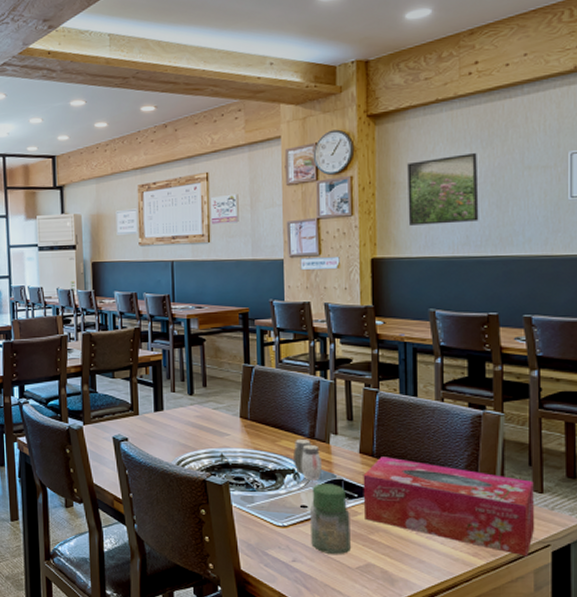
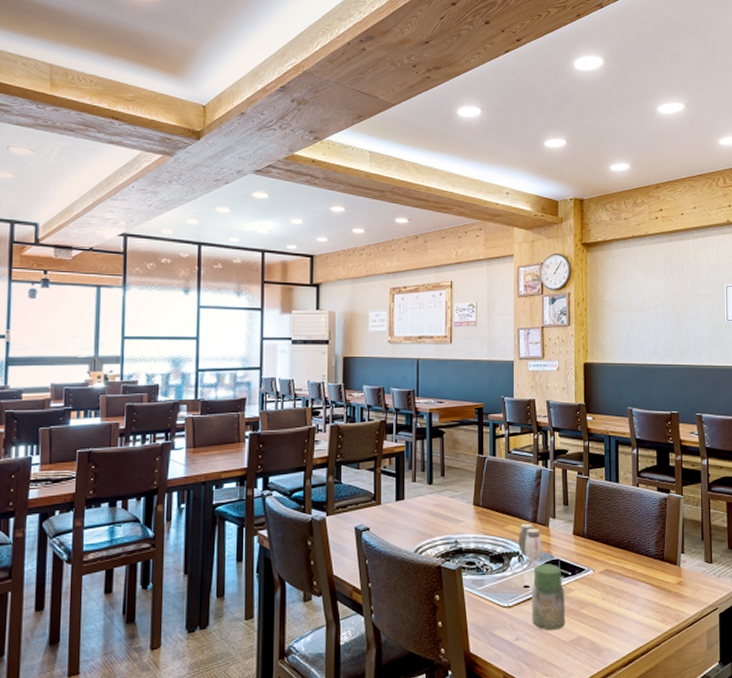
tissue box: present [363,457,535,557] -> none [576,537,707,620]
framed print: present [407,153,479,226] -> none [612,281,664,337]

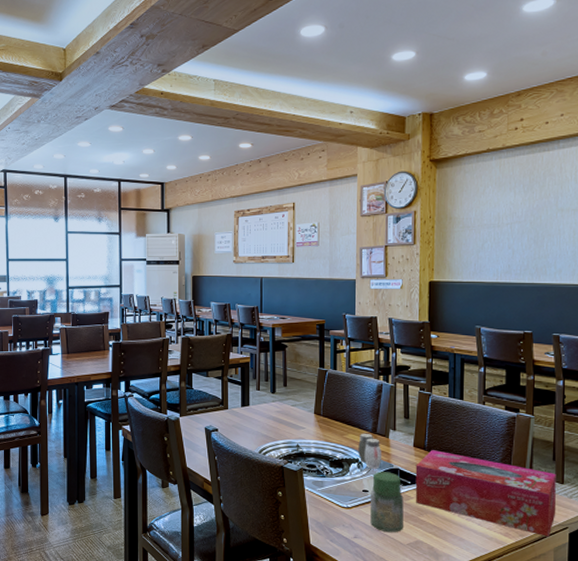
tissue box: none [576,537,707,620] -> present [415,450,557,537]

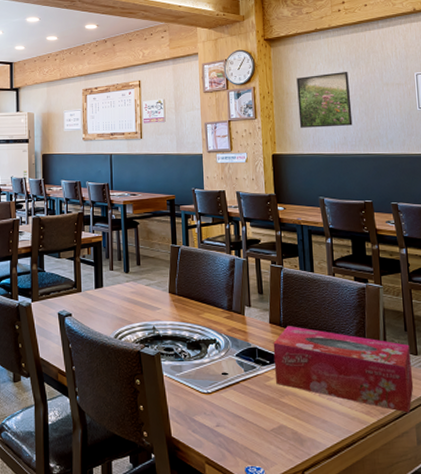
salt and pepper shaker: present [358,433,381,469] -> none [215,311,239,349]
jar: present [370,471,404,533] -> none [229,352,266,419]
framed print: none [461,196,520,255] -> present [296,72,353,128]

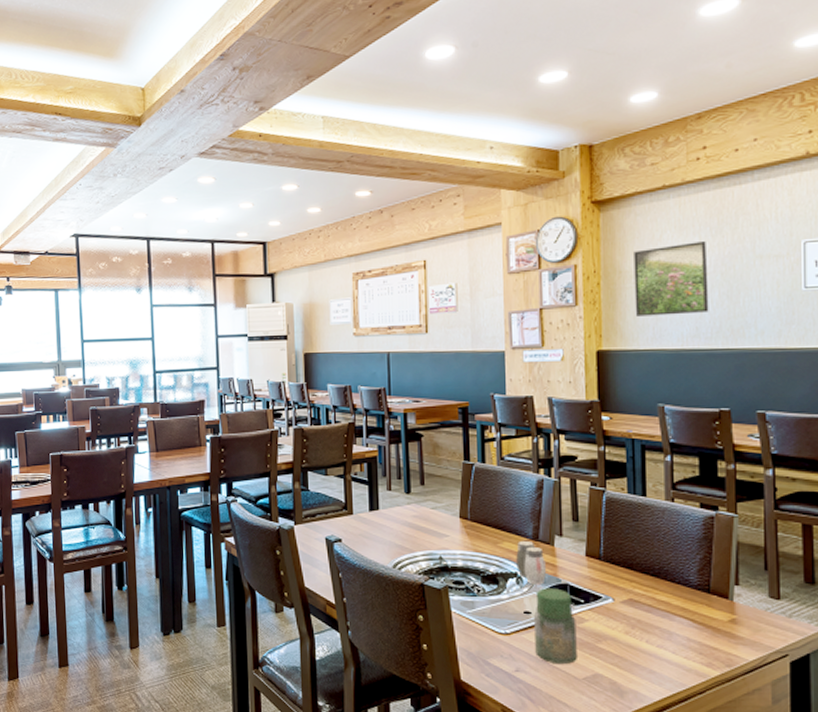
salt and pepper shaker: none [215,311,239,349] -> present [516,540,546,585]
jar: none [229,352,266,419] -> present [533,588,577,665]
tissue box: present [273,326,414,413] -> none [589,560,772,667]

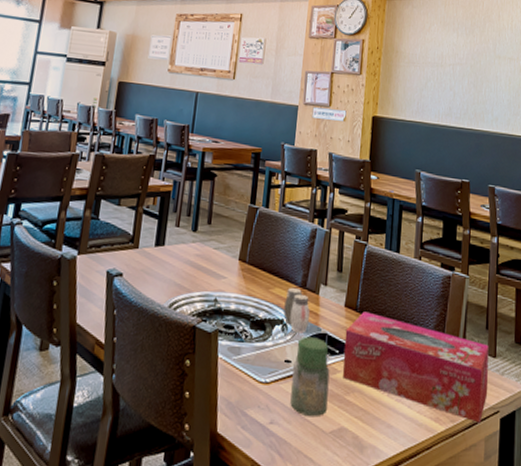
tissue box: none [589,560,772,667] -> present [343,312,489,423]
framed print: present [634,241,709,316] -> none [405,36,462,96]

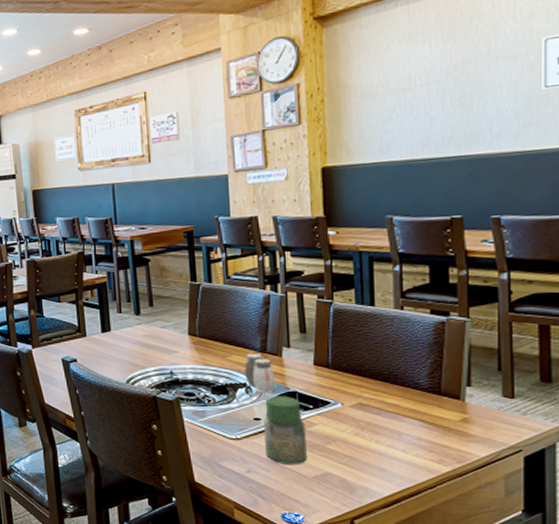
tissue box: present [343,312,489,423] -> none [318,367,506,462]

